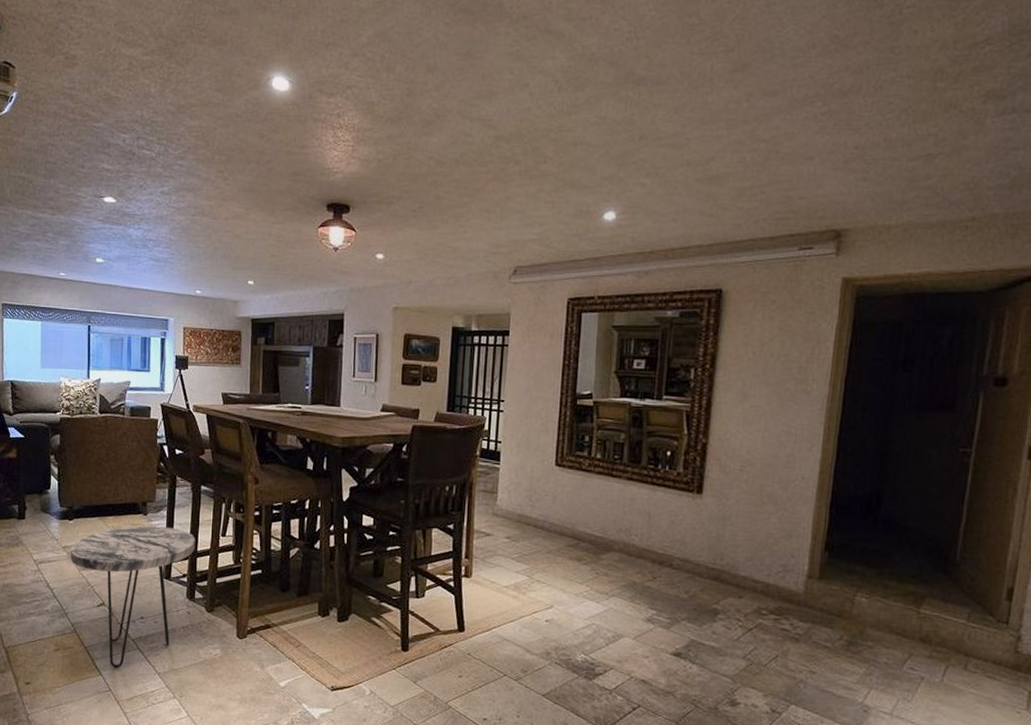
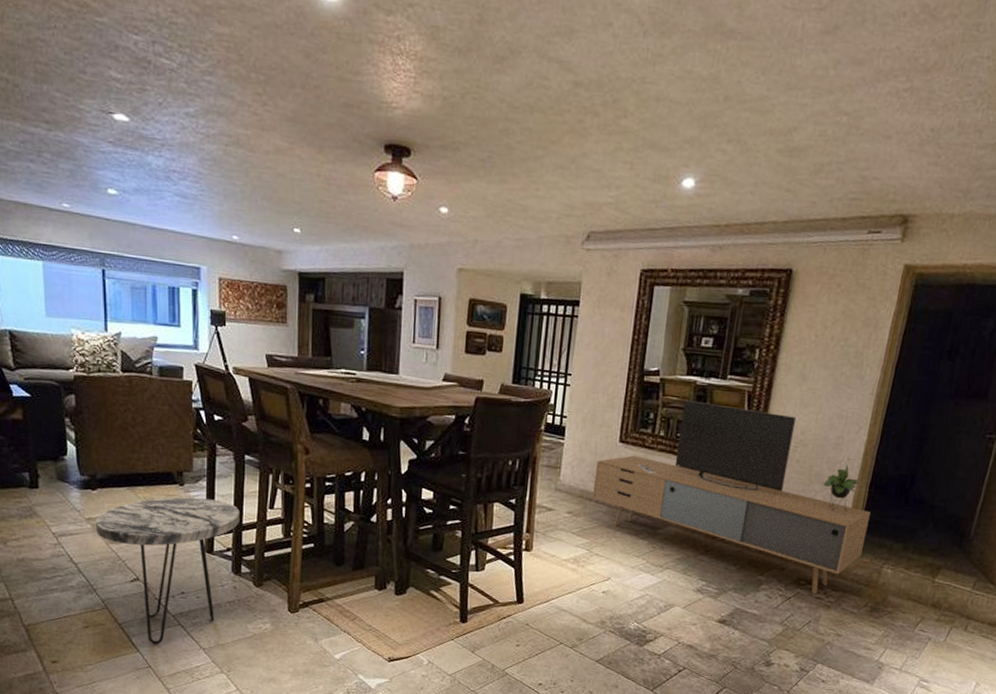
media console: none [531,421,834,626] -> present [593,400,871,595]

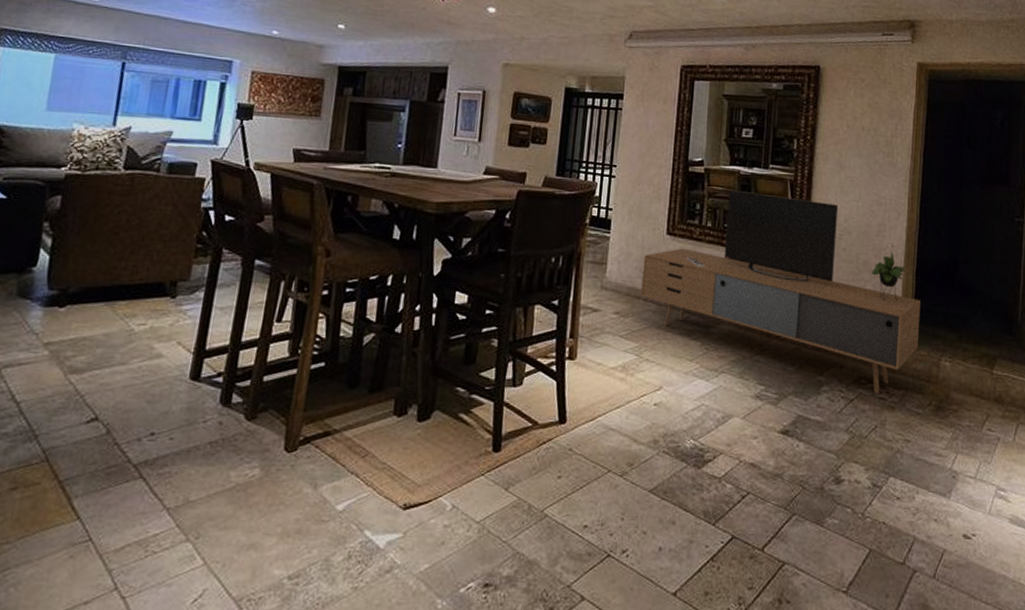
side table: present [96,497,240,645] -> none [54,312,240,507]

